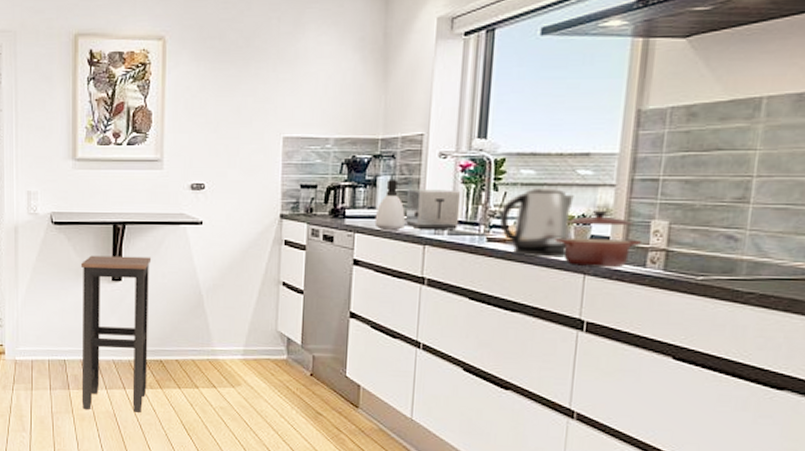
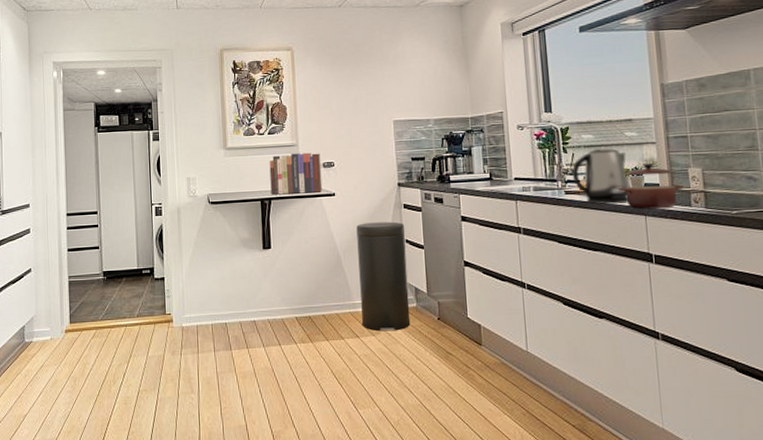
bar stool: present [81,255,152,413] -> none [236,226,300,367]
books: none [126,170,189,219] -> present [269,152,323,195]
pedal bin: none [220,259,283,384] -> present [356,221,411,332]
soap dispenser: present [374,180,409,231] -> none [474,149,498,191]
toaster: present [406,189,461,229] -> none [497,154,541,188]

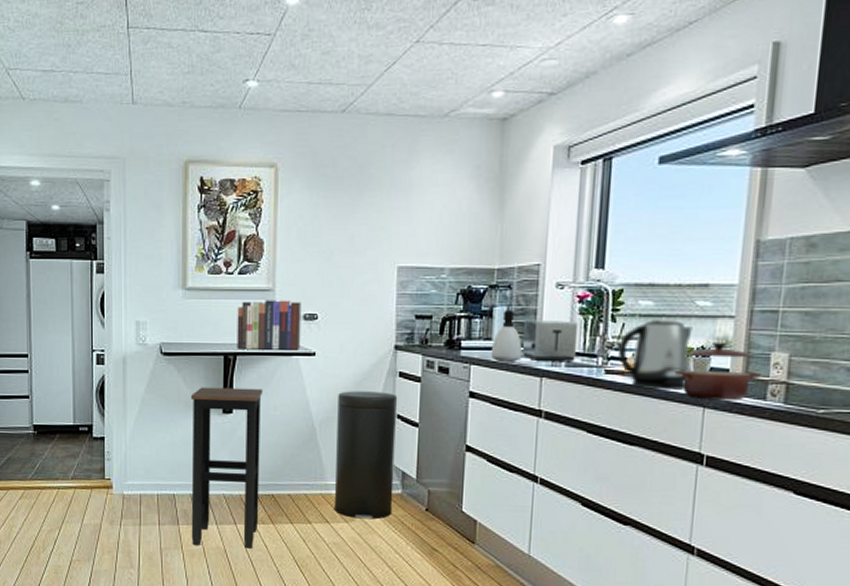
bar stool: none [236,226,300,367] -> present [191,387,264,548]
soap dispenser: none [474,149,498,191] -> present [491,311,525,363]
toaster: none [497,154,541,188] -> present [523,320,579,361]

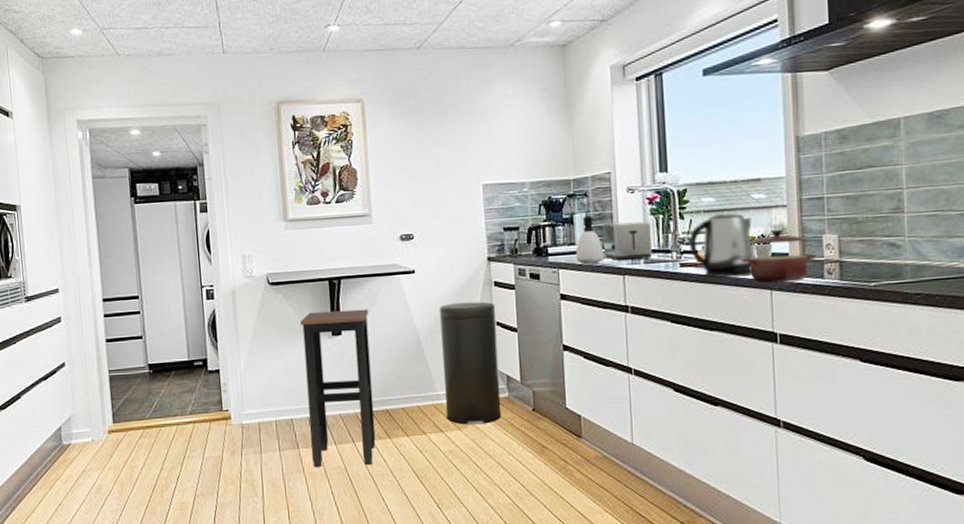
books: present [237,300,302,350] -> none [337,223,401,273]

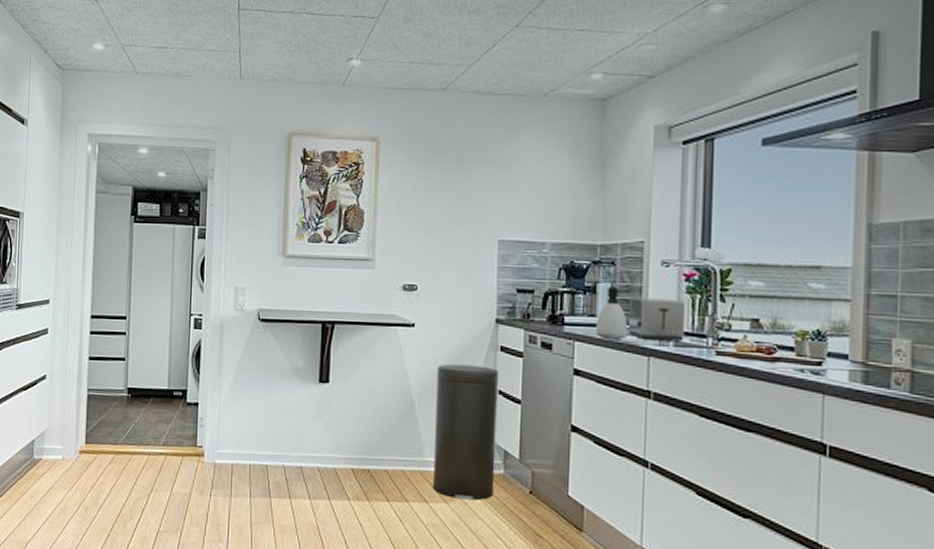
bar stool: present [301,309,376,467] -> none [283,355,361,527]
kettle: present [688,212,753,279] -> none [728,300,807,375]
saucepan: present [740,230,817,284] -> none [789,327,883,389]

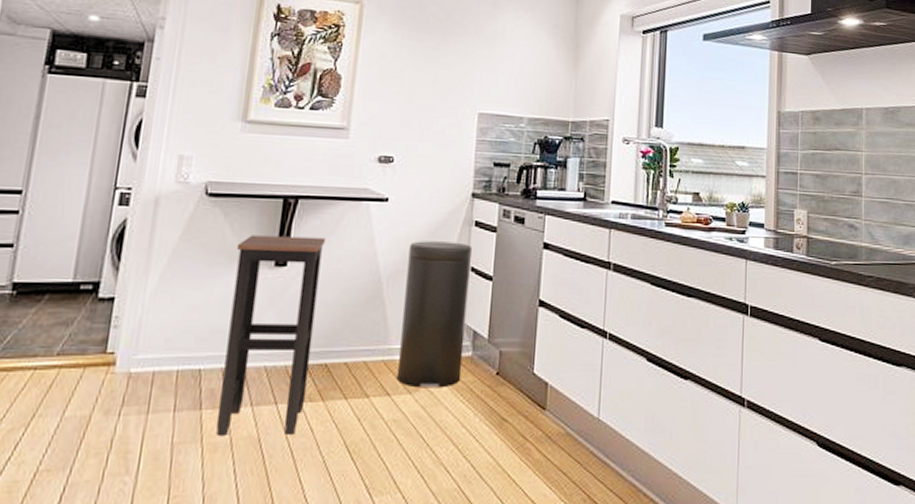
bar stool: none [283,355,361,527] -> present [216,235,326,435]
soap dispenser: present [595,287,630,341] -> none [564,162,596,214]
toaster: present [629,297,686,341] -> none [593,172,642,214]

